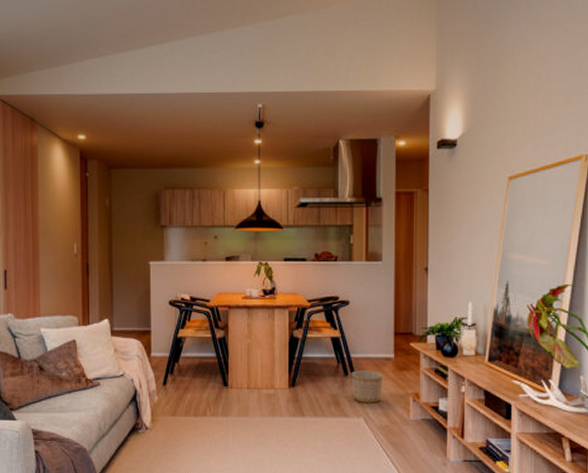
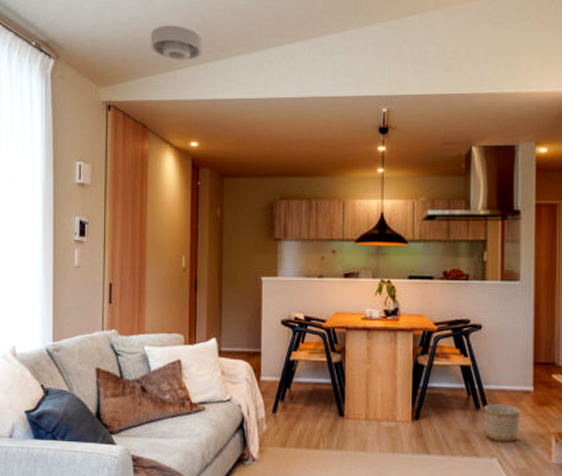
ceiling light: none [36,21,87,57] -> present [151,25,203,61]

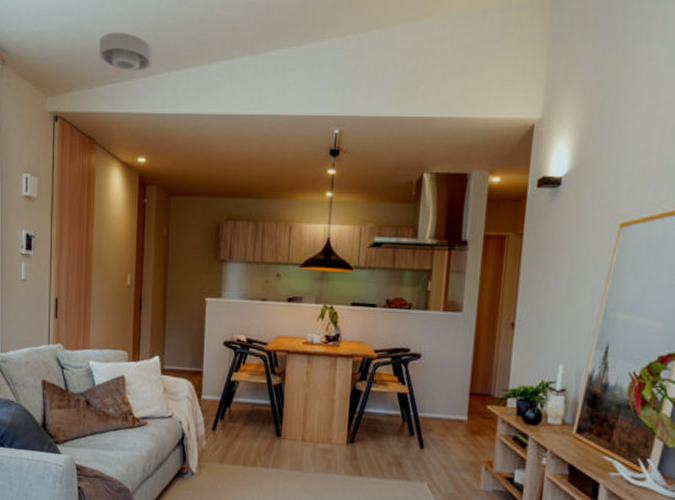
planter: present [483,404,520,443] -> none [416,431,453,469]

